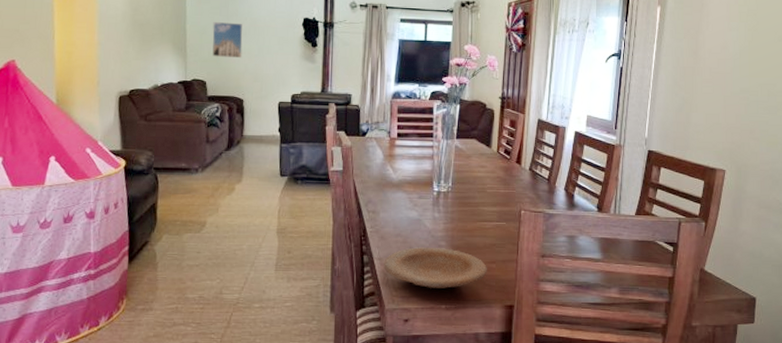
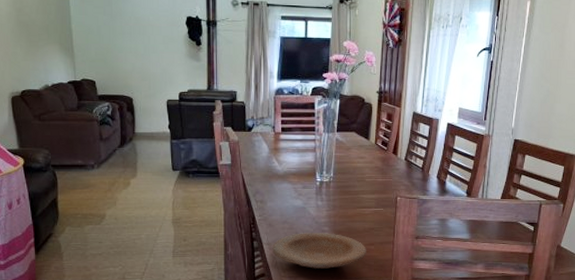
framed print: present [212,22,243,59] -> none [98,22,129,58]

